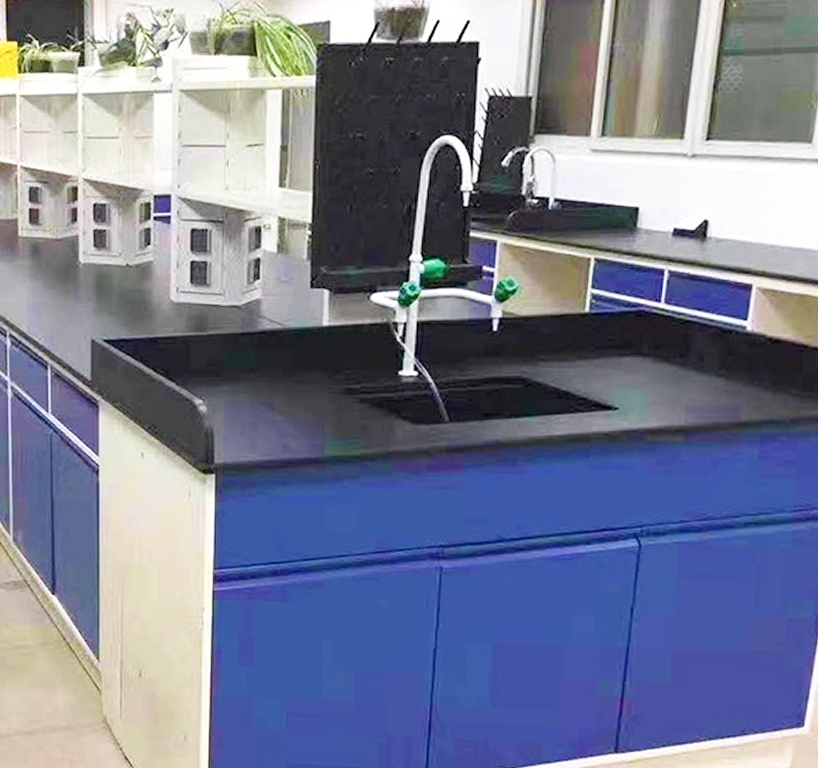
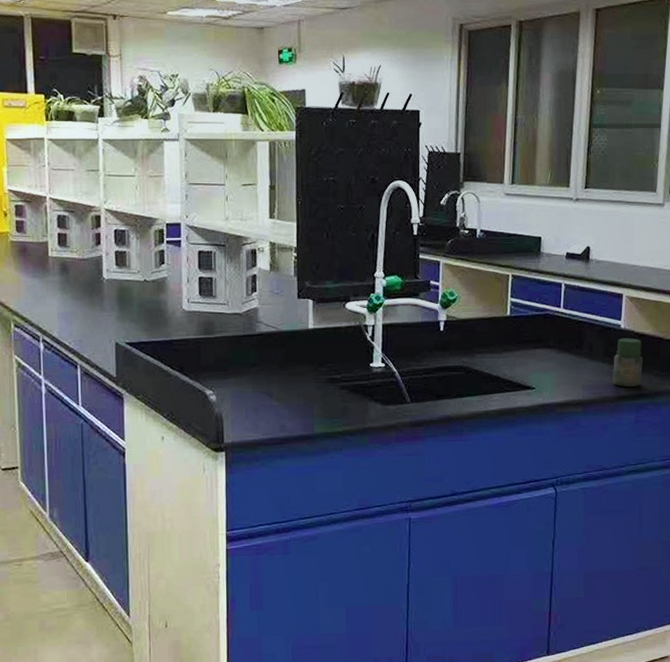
jar: none [729,344,776,412] -> present [612,338,643,388]

